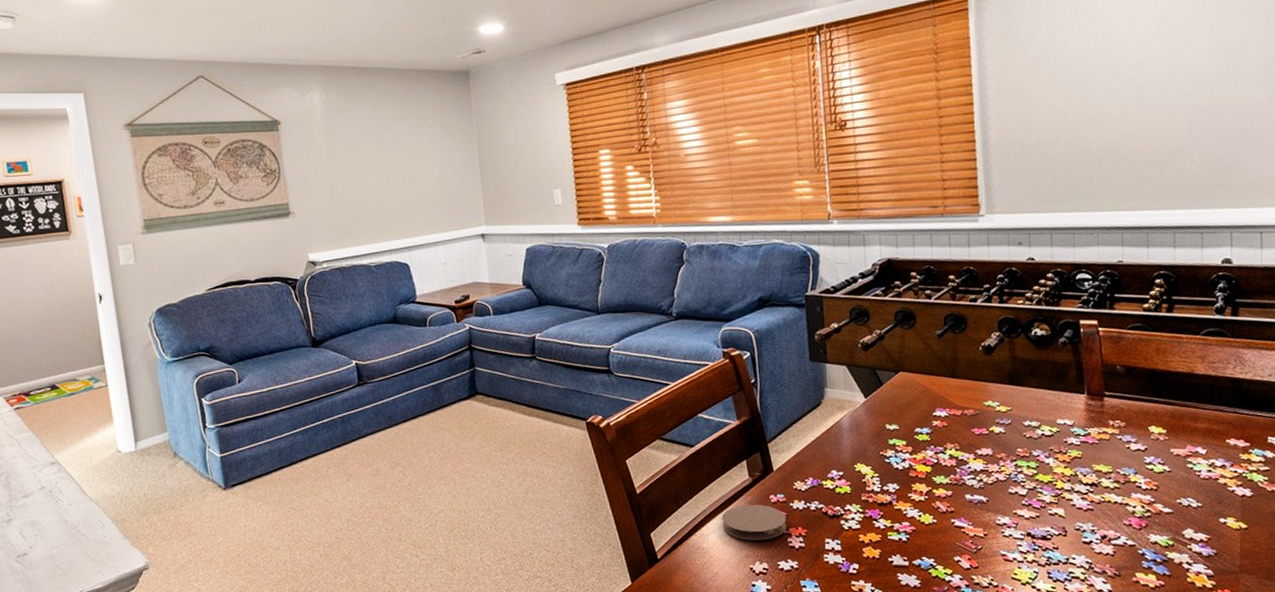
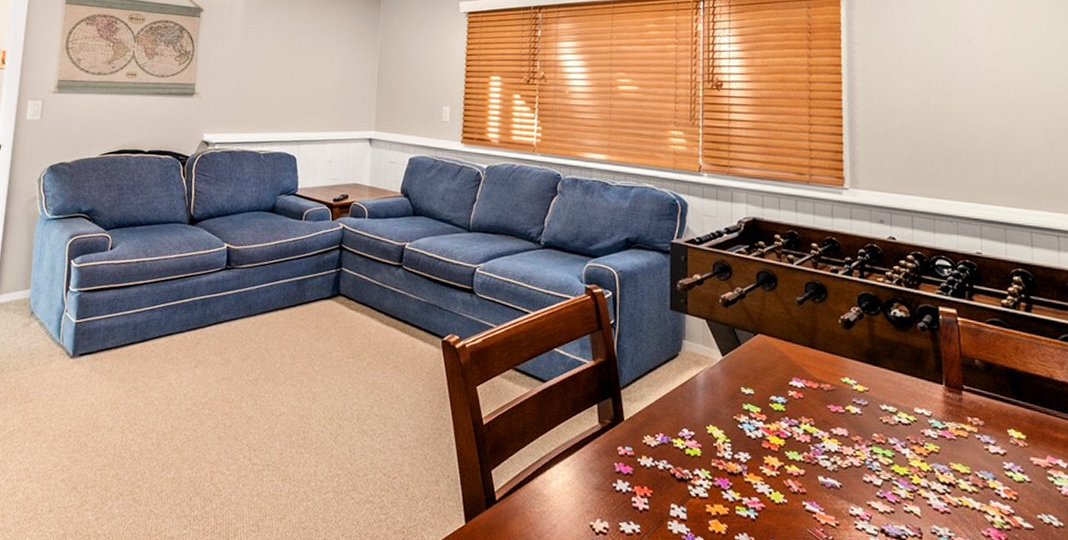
coaster: present [721,504,787,541] -> none [566,452,632,496]

